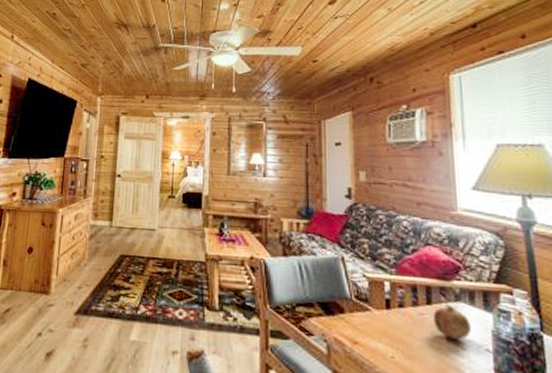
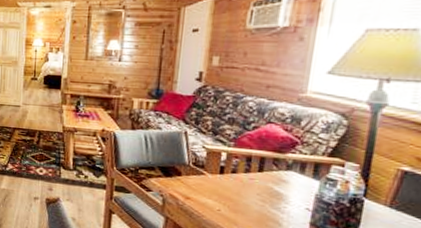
fruit: present [432,303,471,340] -> none [261,172,297,200]

